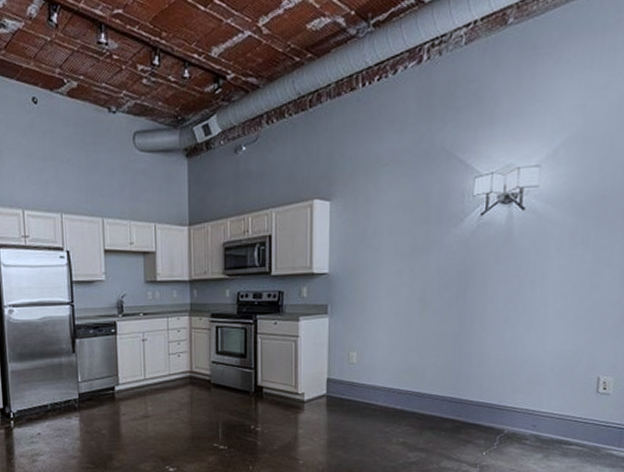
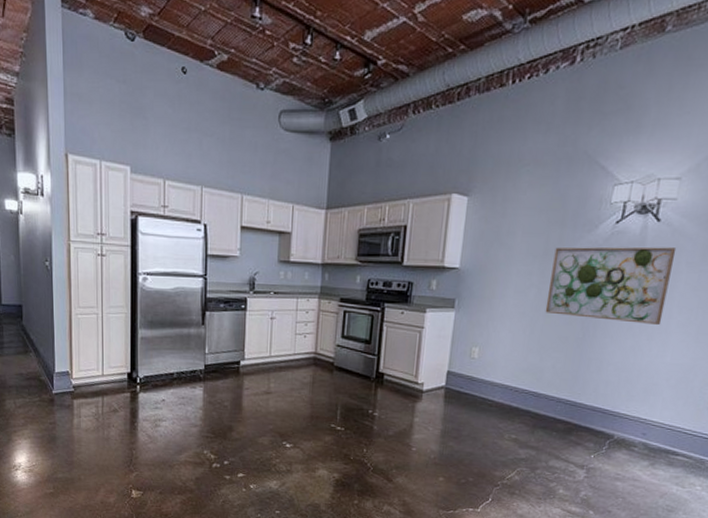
wall art: none [419,234,545,314] -> present [545,247,677,326]

